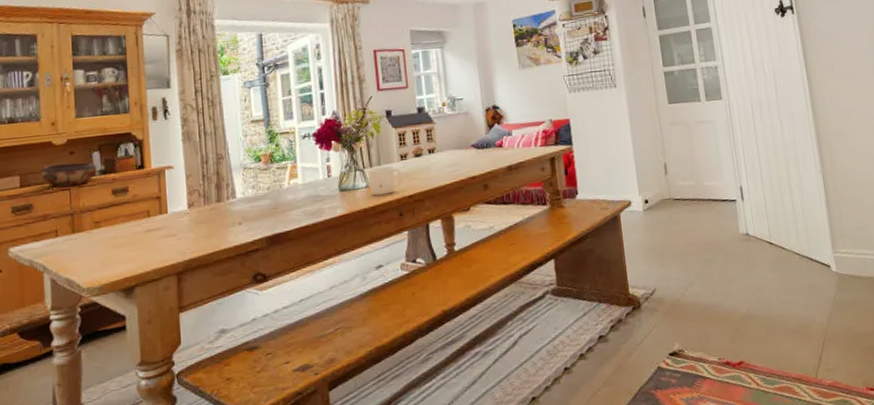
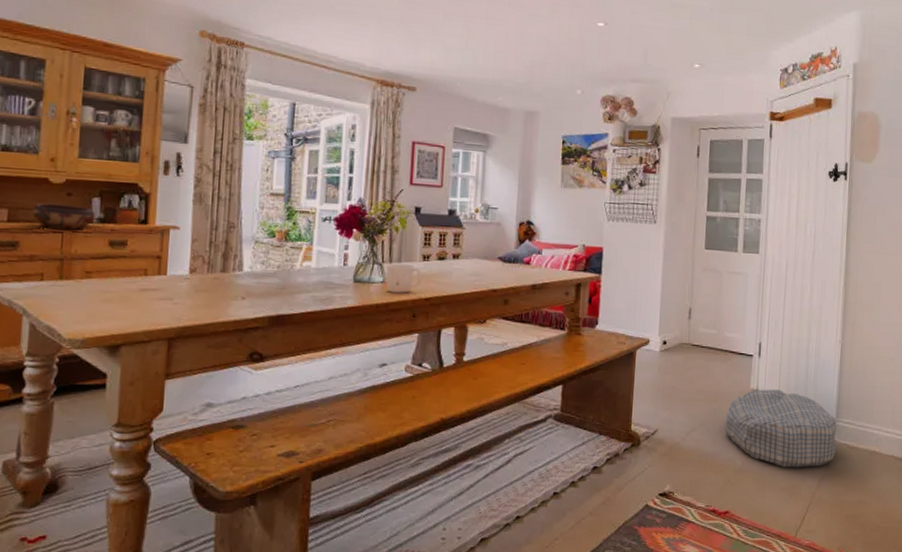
dog bed: none [721,230,840,309] -> present [723,389,837,468]

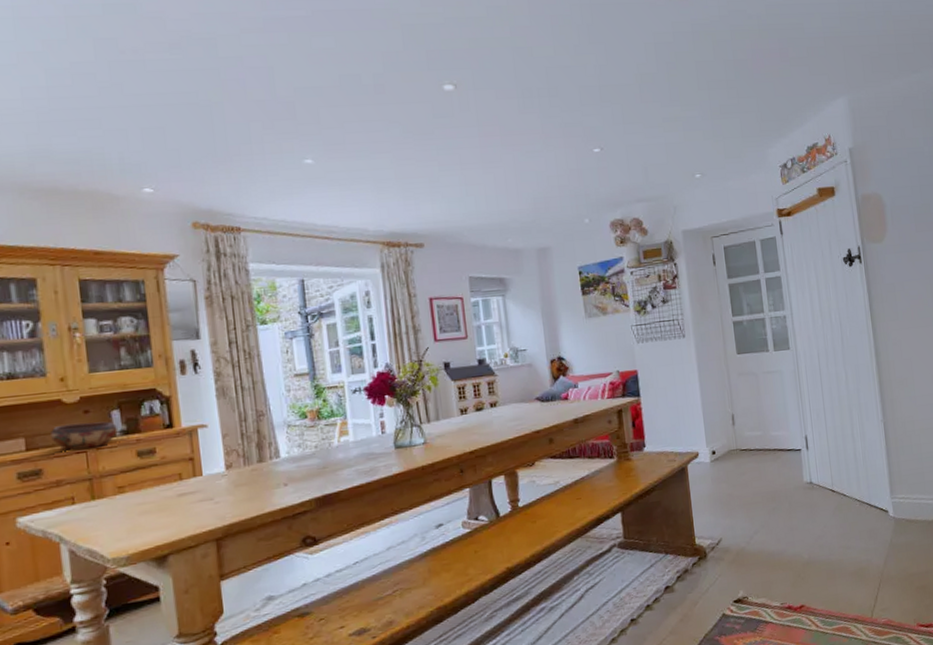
mug: present [386,263,422,293] -> none [425,420,463,453]
dog bed: present [723,389,837,468] -> none [785,478,896,553]

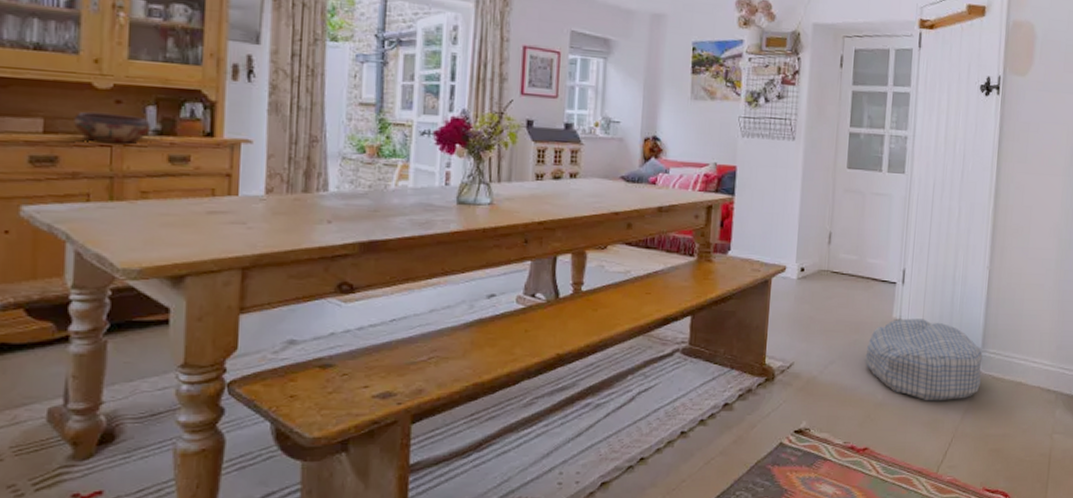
dog bed: none [785,478,896,553] -> present [864,318,983,401]

